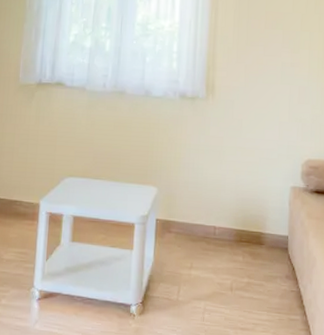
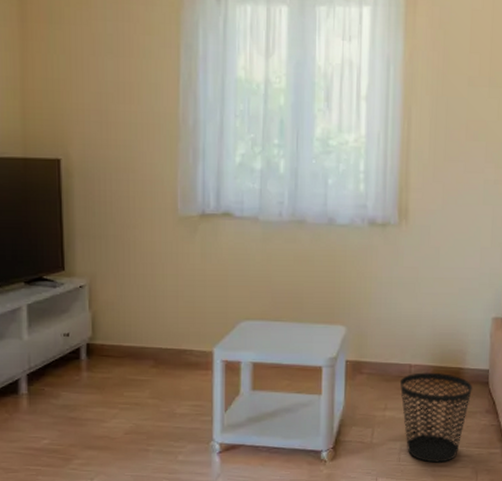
wastebasket: none [205,235,273,326] -> present [400,372,472,463]

